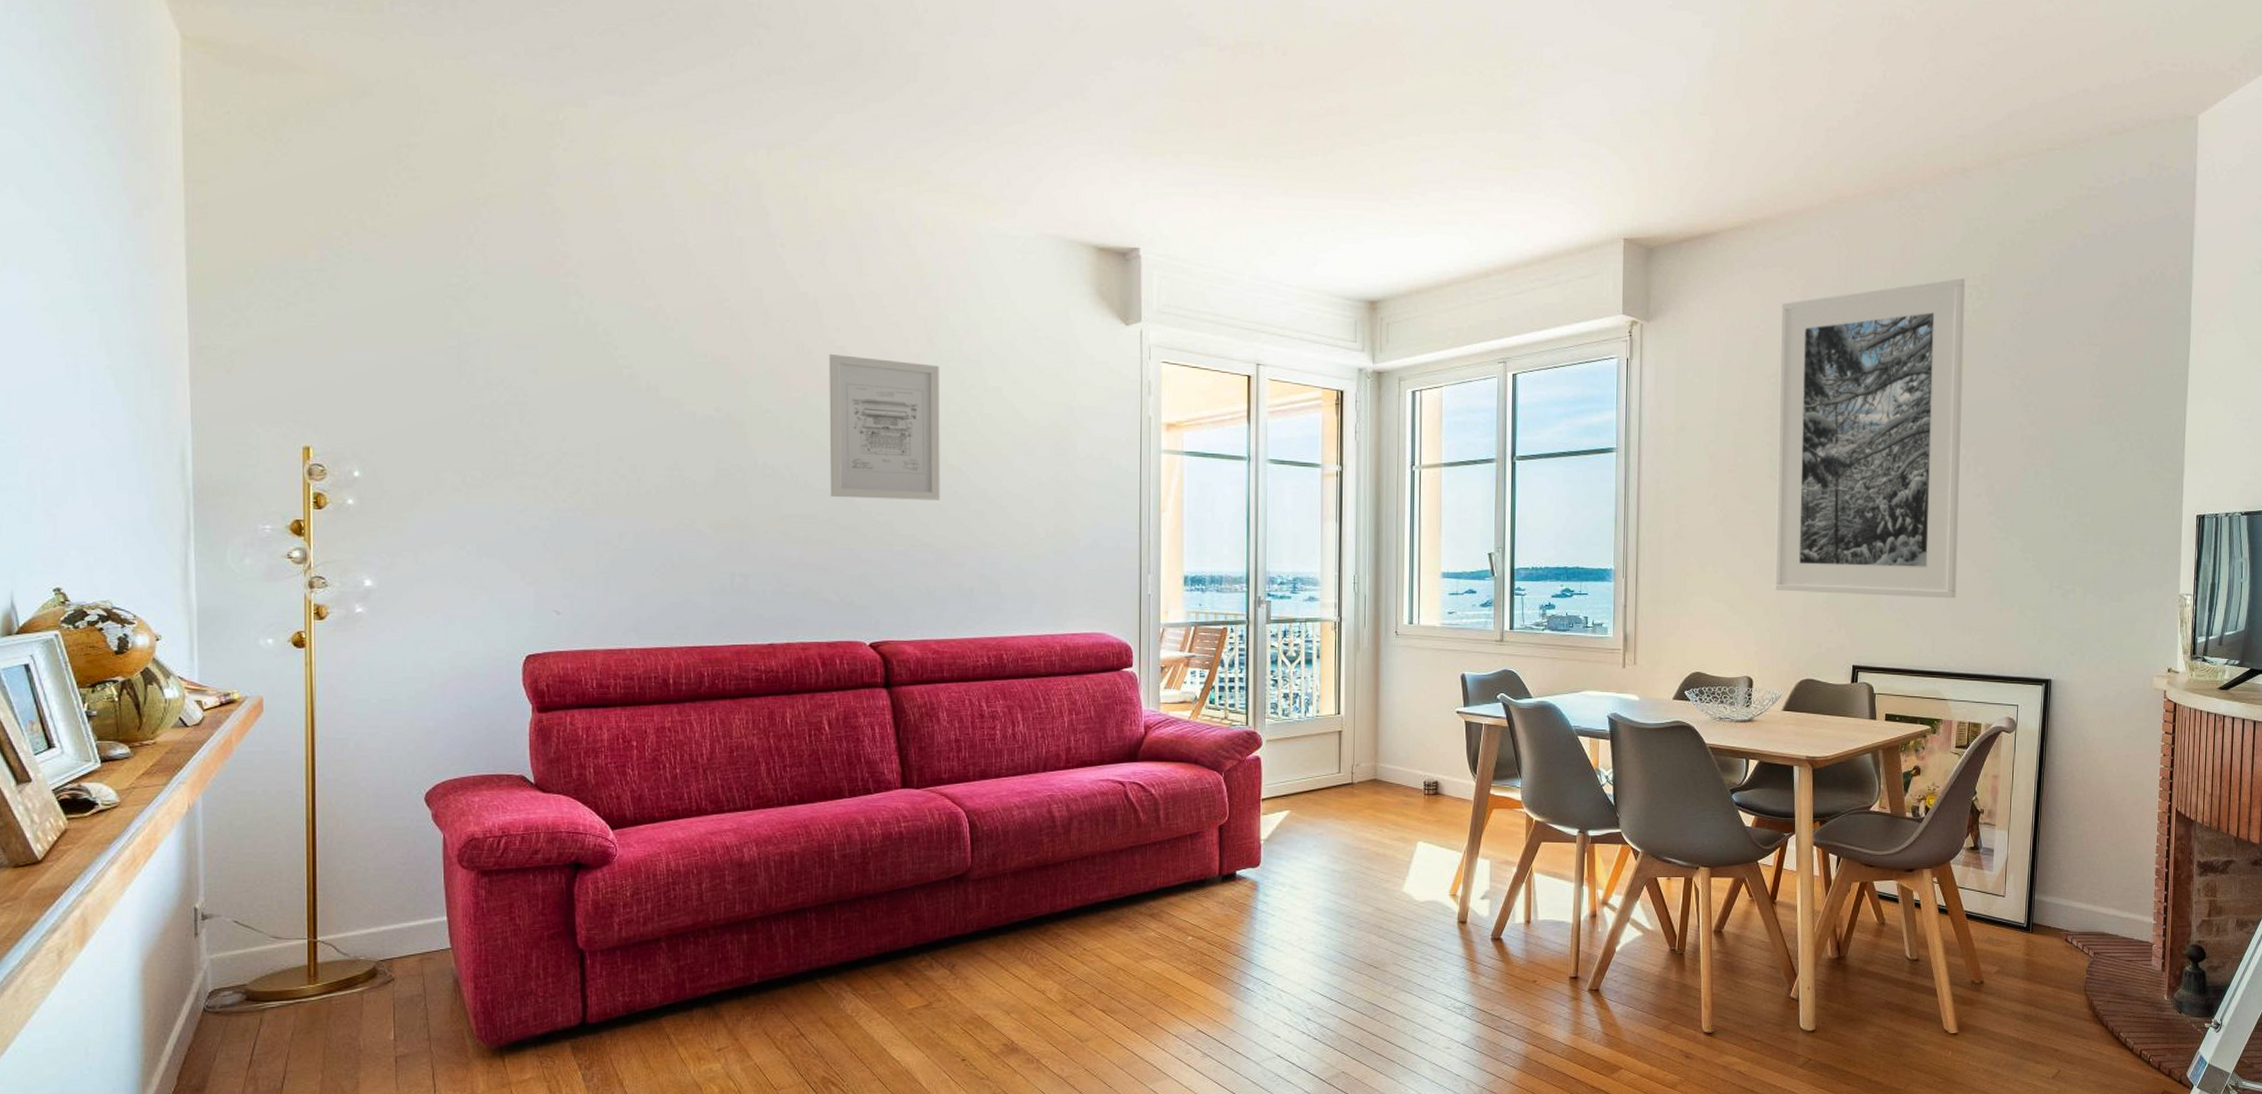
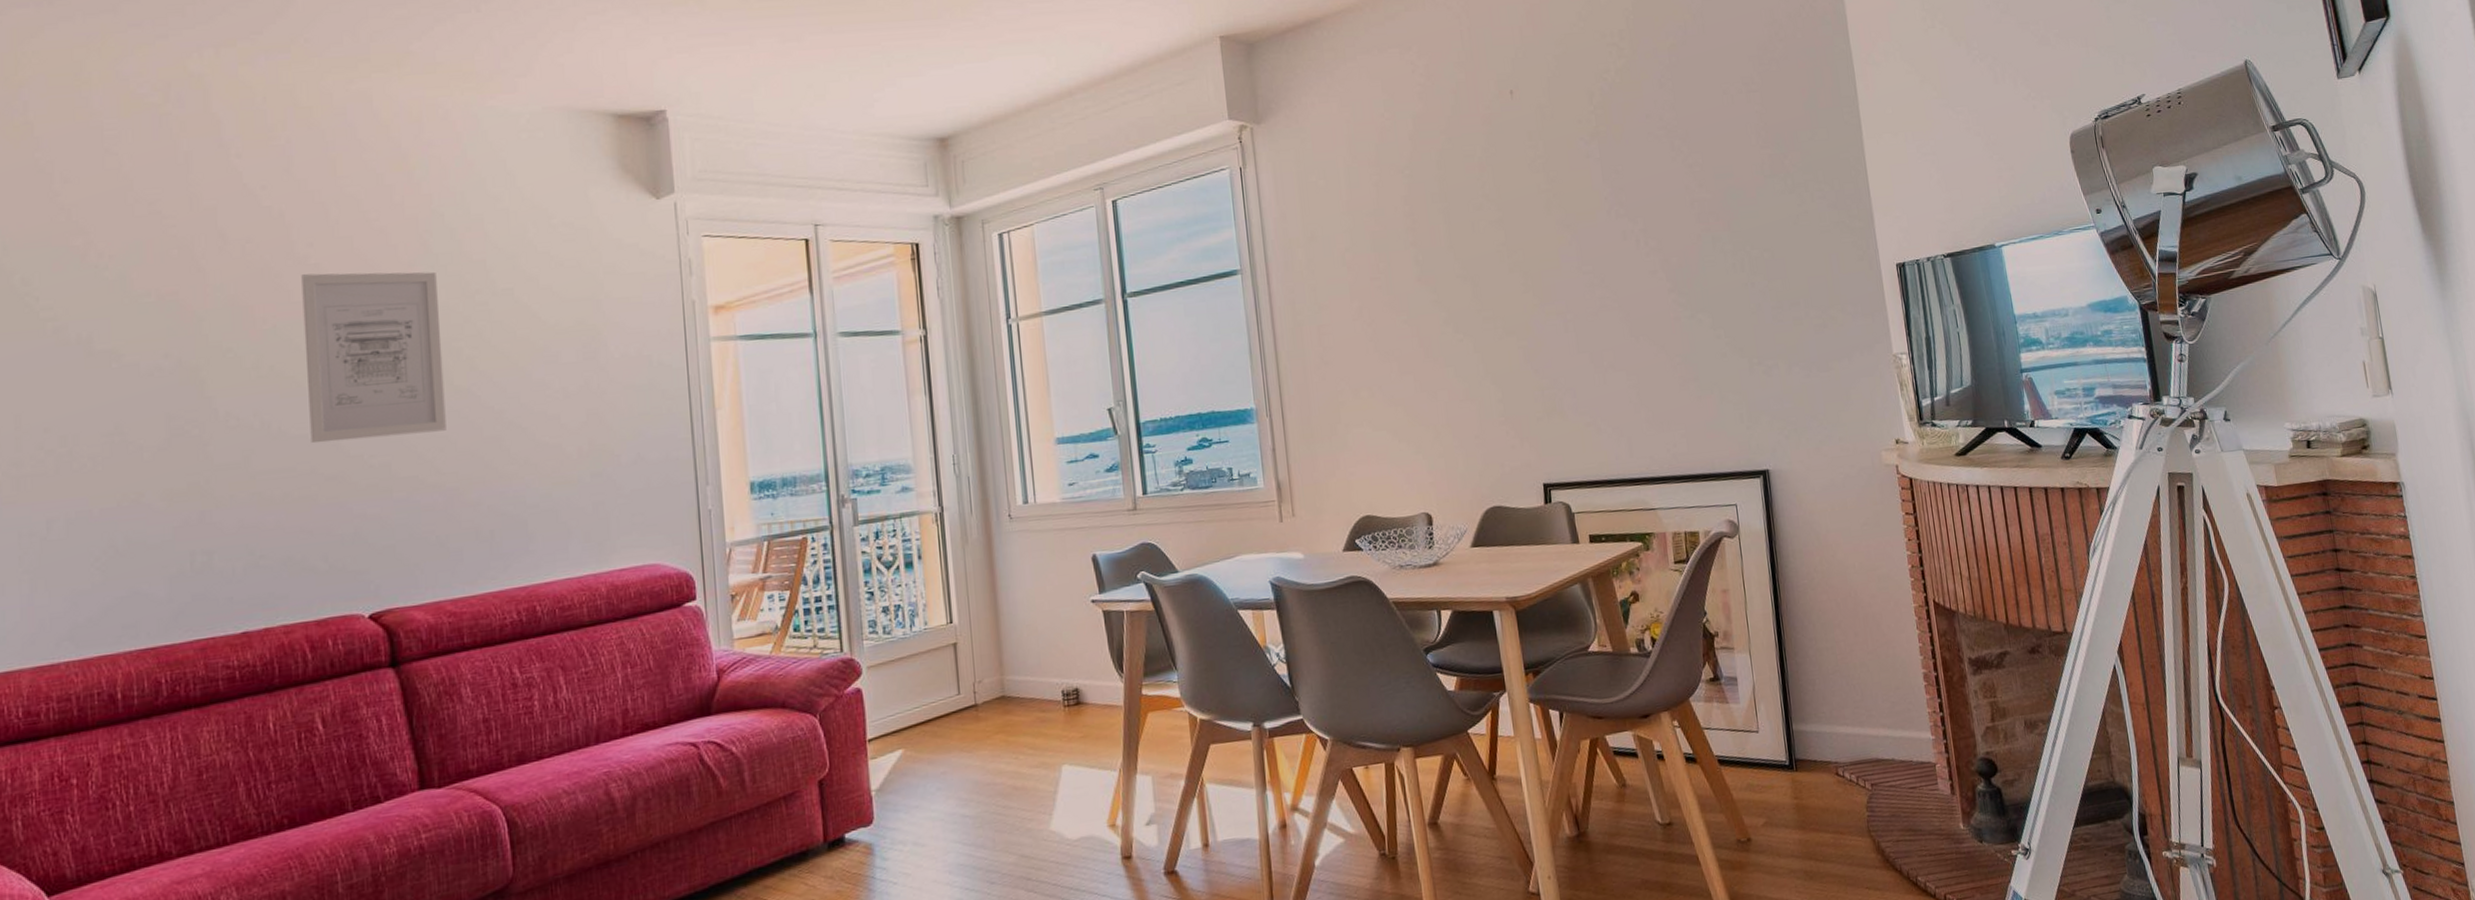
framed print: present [1774,277,1966,599] -> none [1404,36,1648,409]

